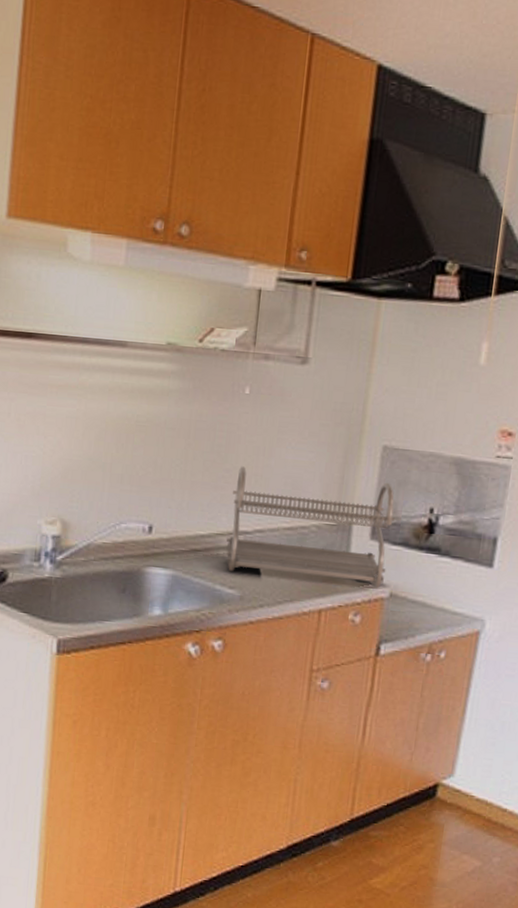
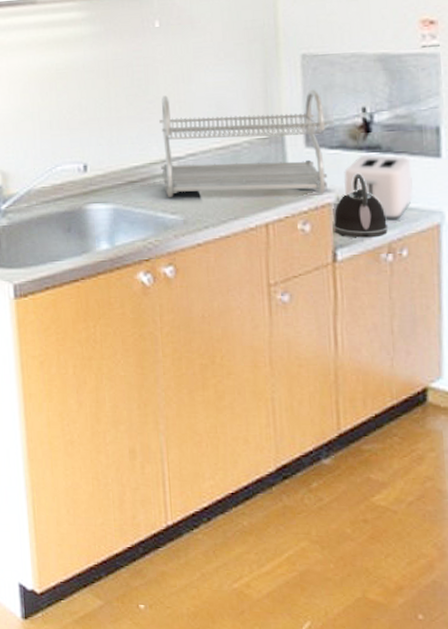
kettle: none [381,572,433,637] -> present [332,173,389,238]
toaster: none [395,555,465,623] -> present [341,155,413,222]

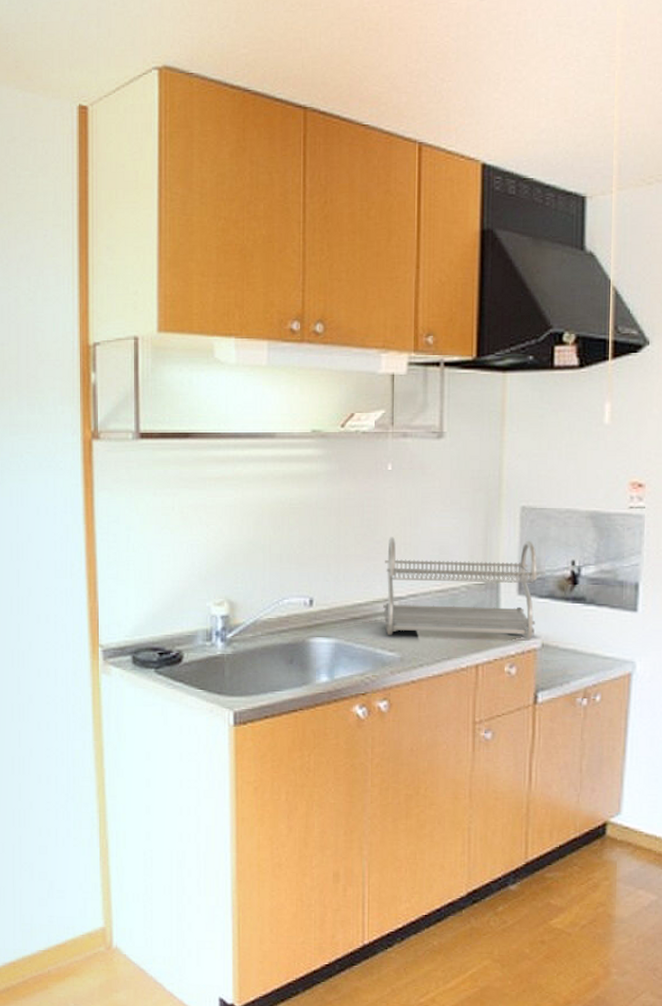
kettle: present [332,173,389,238] -> none [536,622,586,683]
toaster: present [341,155,413,222] -> none [546,606,611,669]

